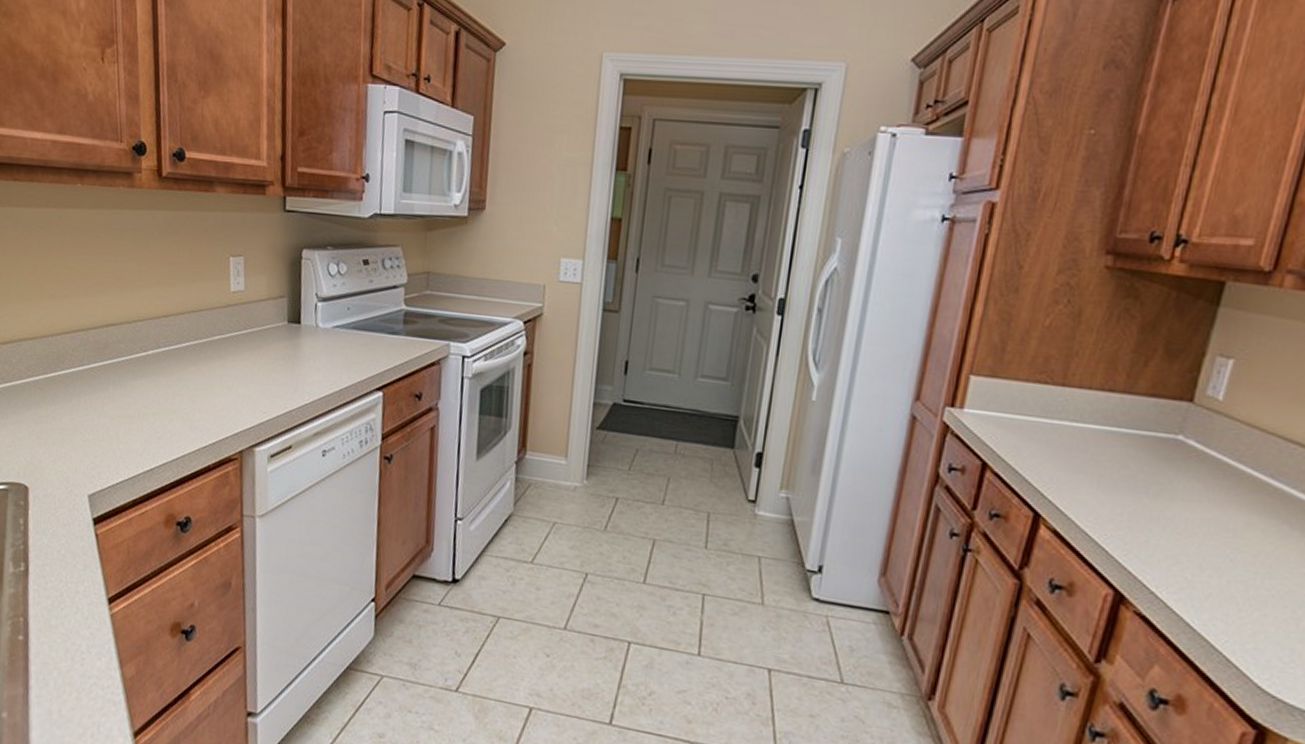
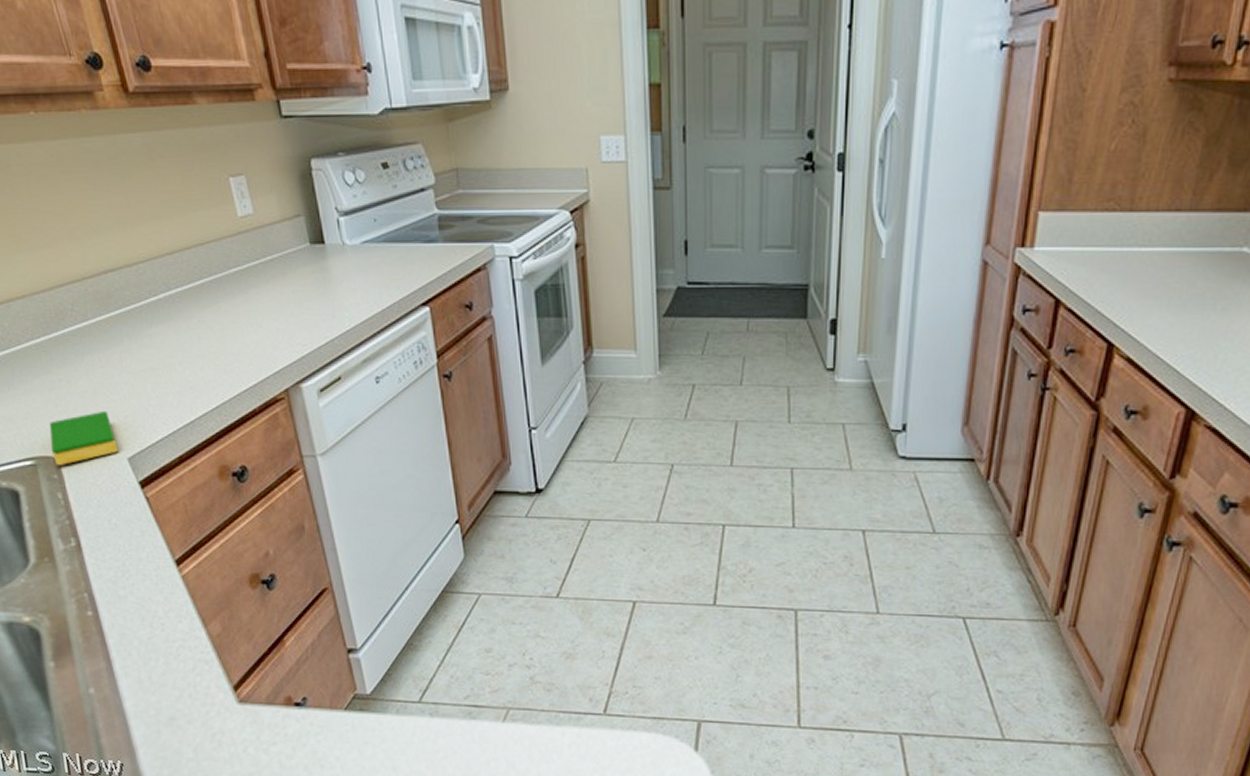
dish sponge: none [24,448,83,493] -> present [49,410,119,465]

